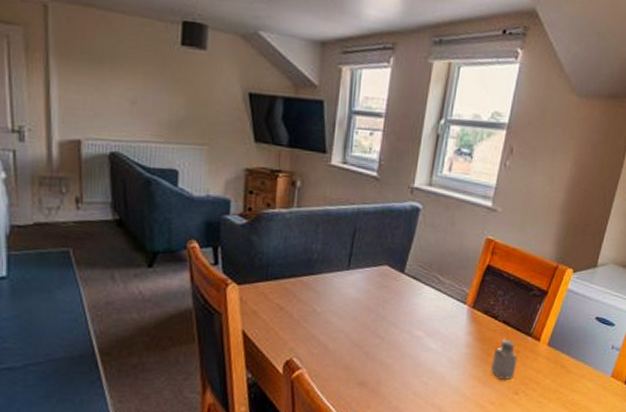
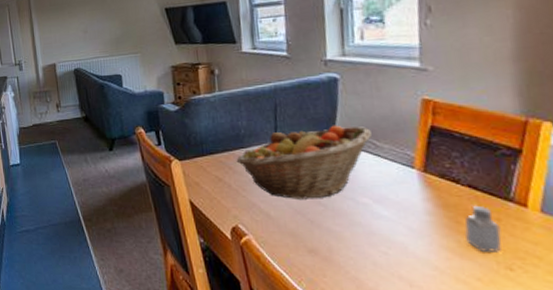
fruit basket: none [303,257,438,332] -> present [236,125,372,199]

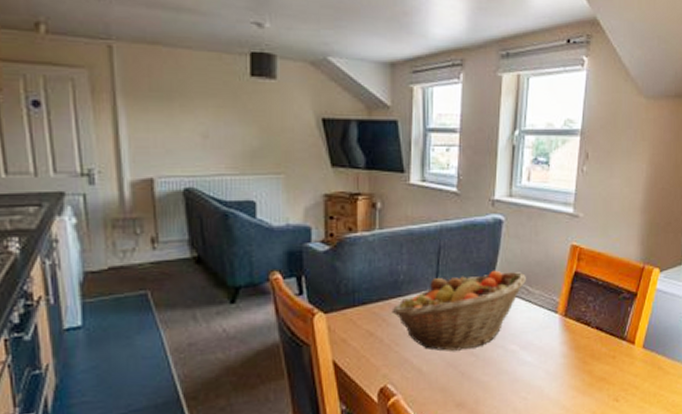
saltshaker: present [464,206,502,252] -> none [589,346,614,387]

